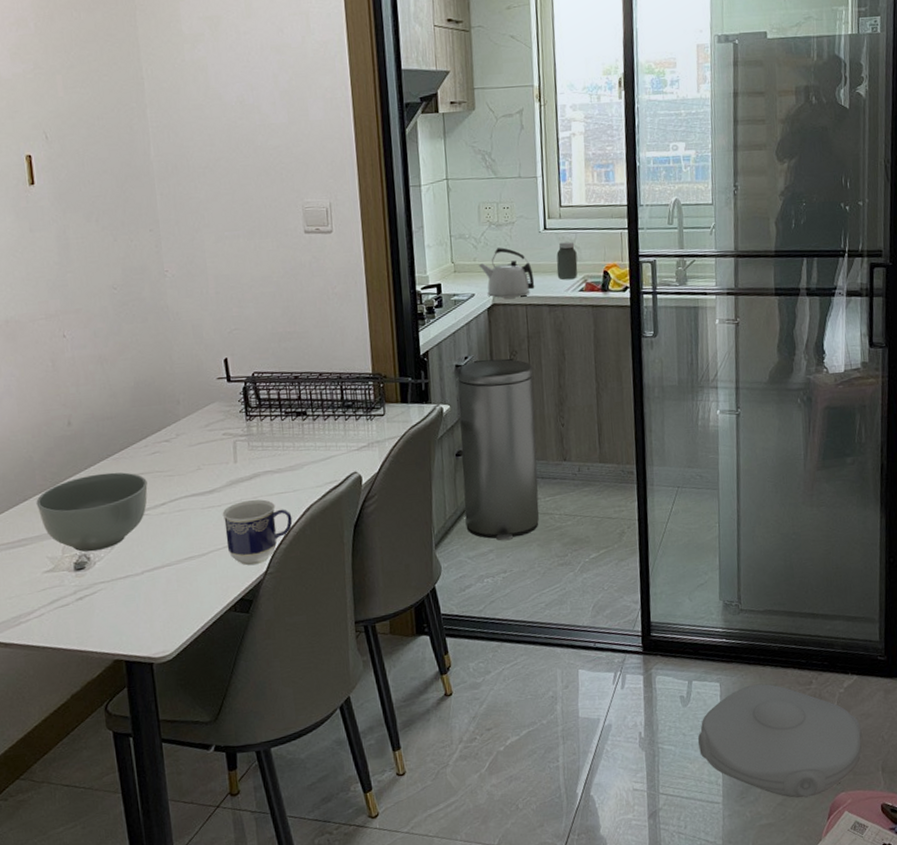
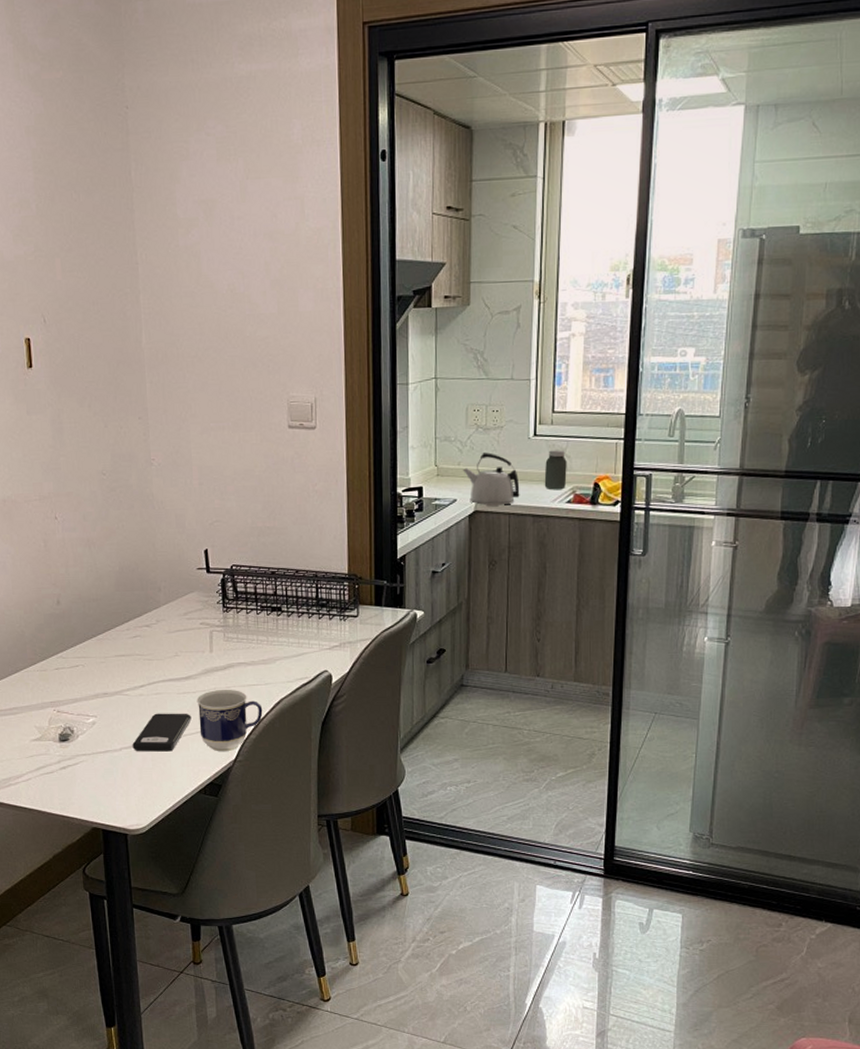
bowl: present [36,472,148,552] -> none [26,652,128,725]
phone: none [155,528,218,574] -> present [132,713,192,752]
pedal bin: present [457,358,540,541] -> none [432,568,512,751]
robot vacuum: present [698,683,862,798] -> none [655,920,831,1038]

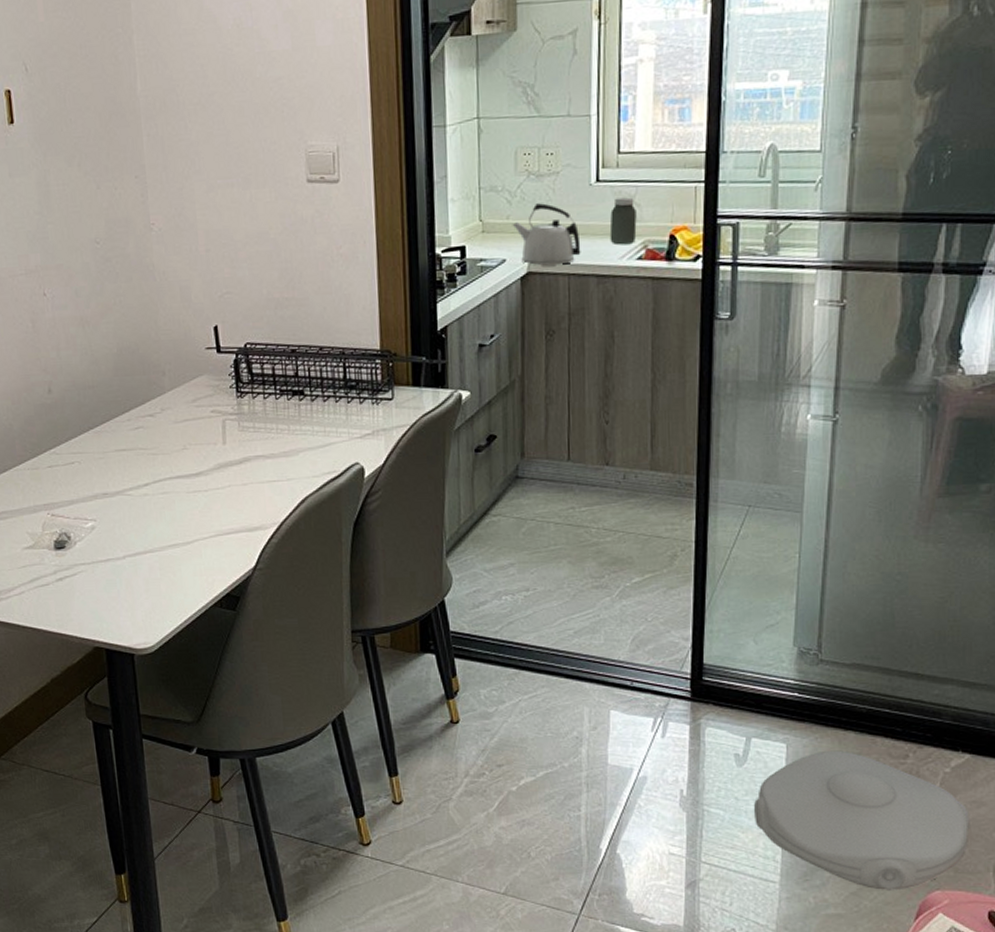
phone: present [132,713,192,752] -> none [137,514,204,560]
cup: present [196,689,263,752] -> none [209,486,285,559]
robot vacuum: none [655,920,831,1038] -> present [754,750,970,891]

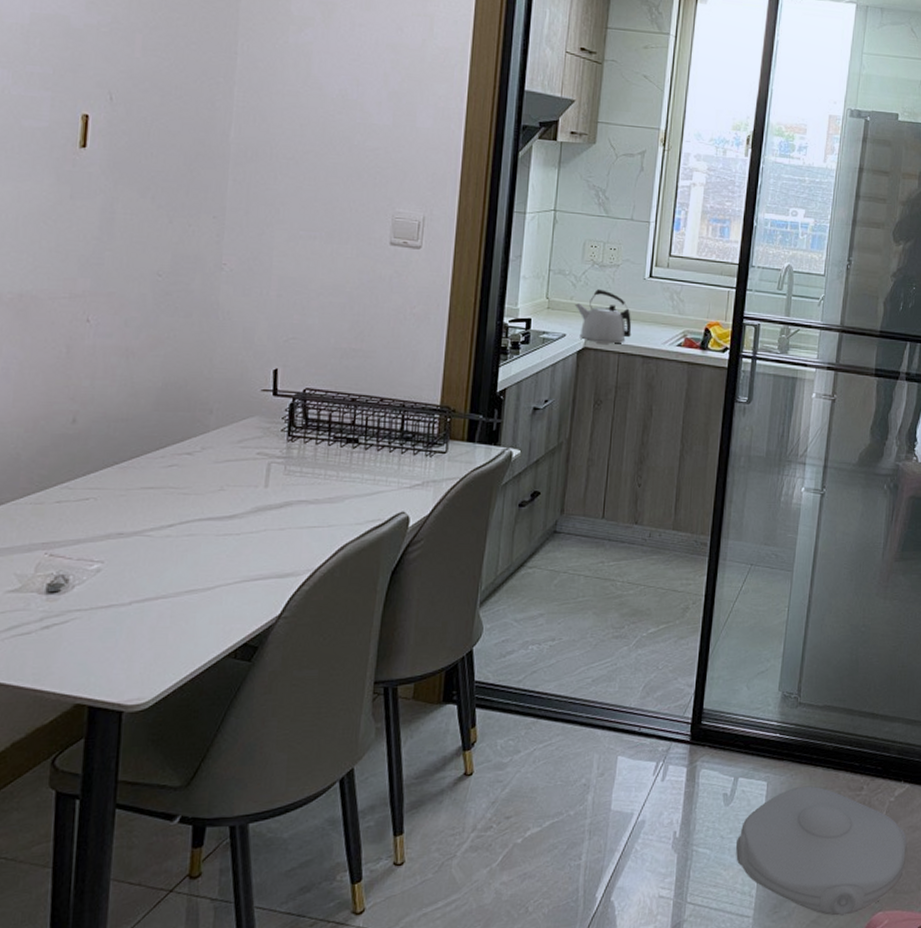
jar: present [609,197,637,245] -> none [656,293,680,333]

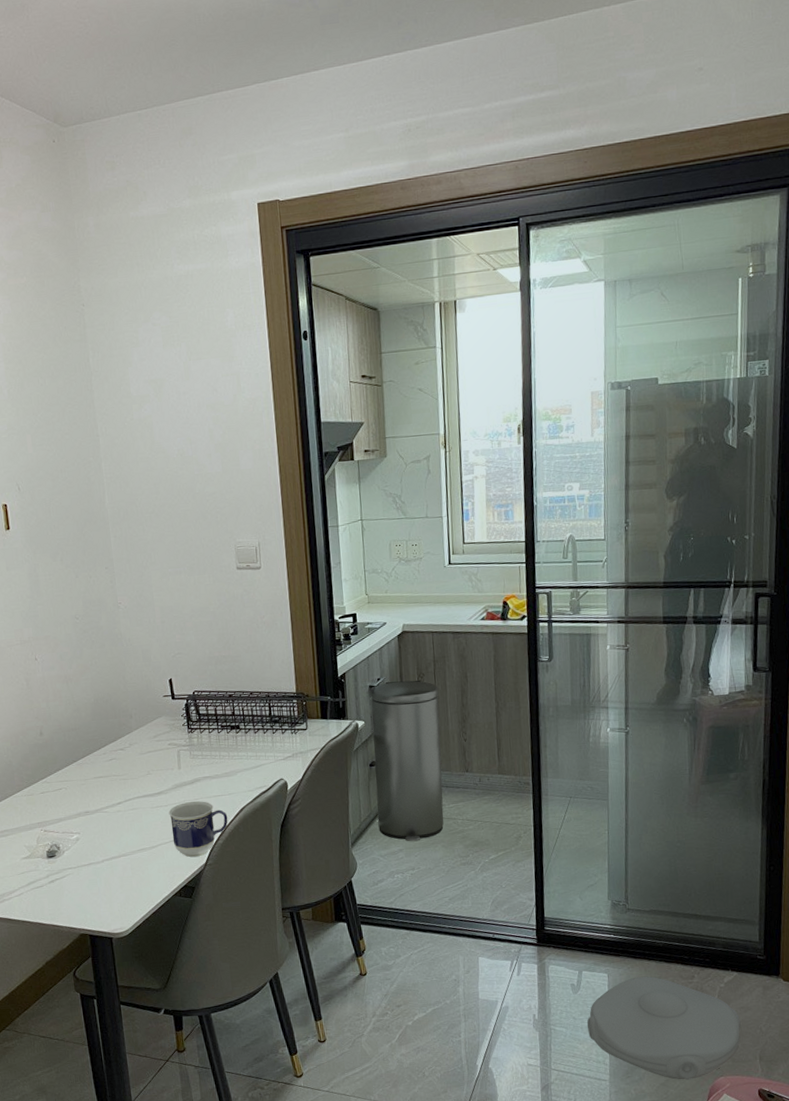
cup: none [238,531,322,607] -> present [168,801,228,858]
pedal bin: none [518,406,617,605] -> present [370,680,444,842]
kettle: present [574,289,632,345] -> none [389,581,441,628]

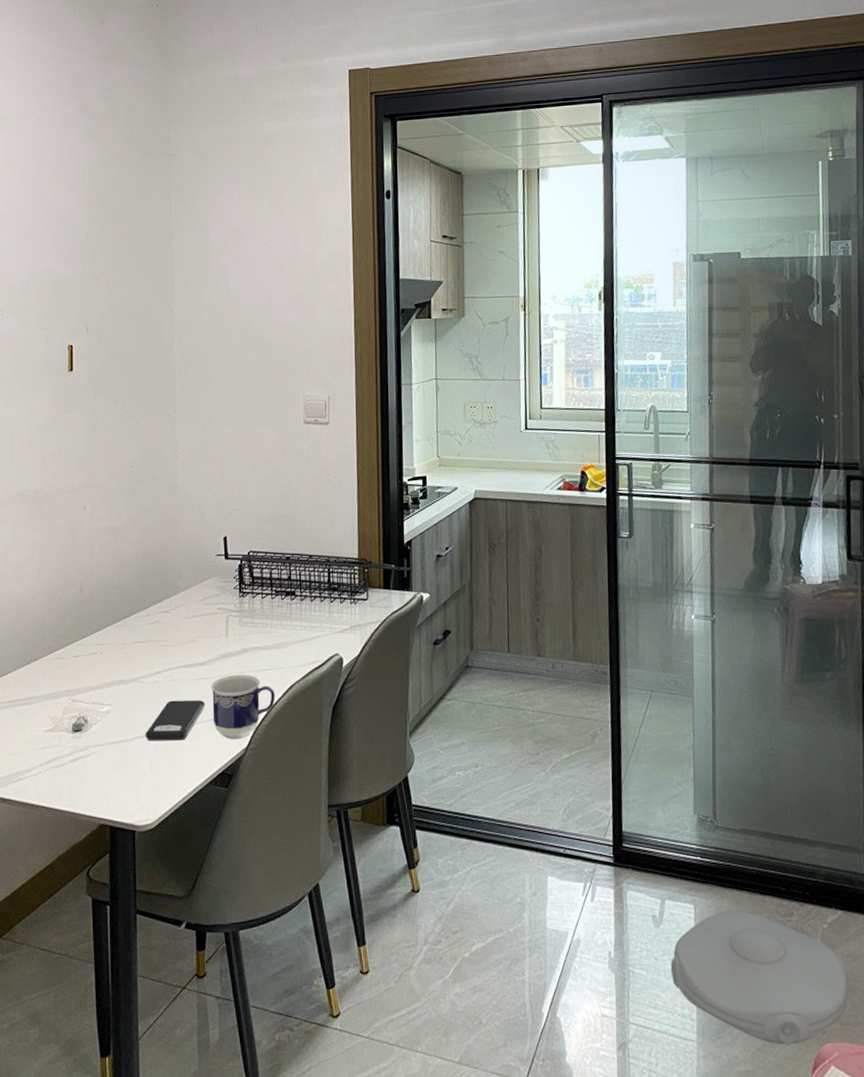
phone: none [113,824,165,862] -> present [145,699,205,741]
pedal bin: present [370,680,444,842] -> none [438,551,513,734]

